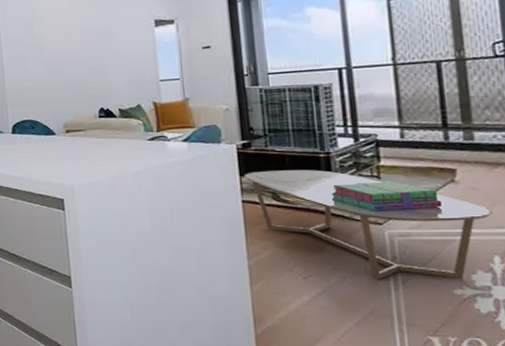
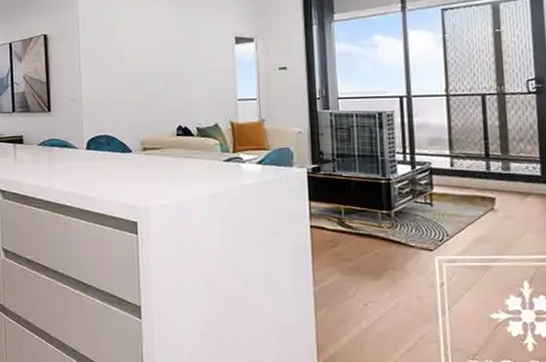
coffee table: present [244,169,493,280] -> none [313,195,523,306]
stack of books: present [330,181,443,211] -> none [389,208,484,238]

